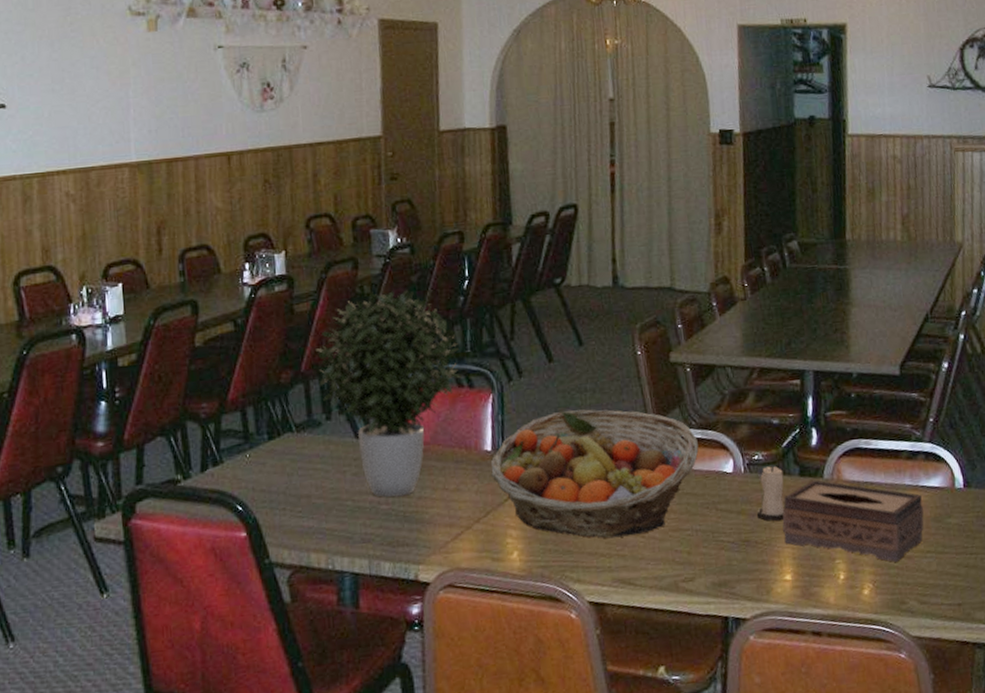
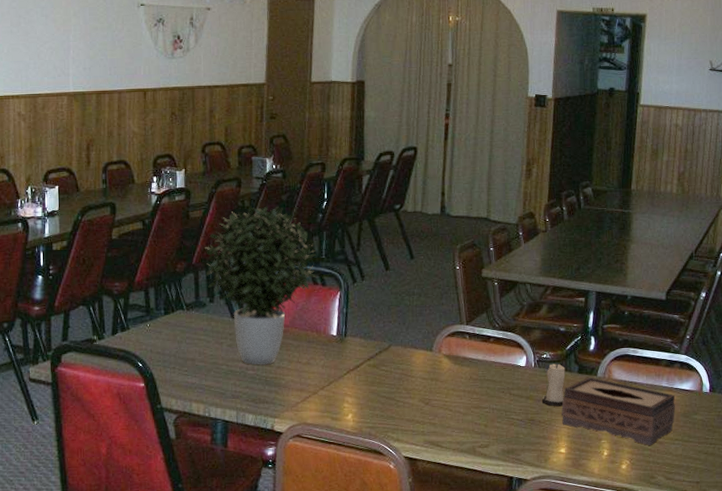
fruit basket: present [490,409,699,539] -> none [334,308,499,410]

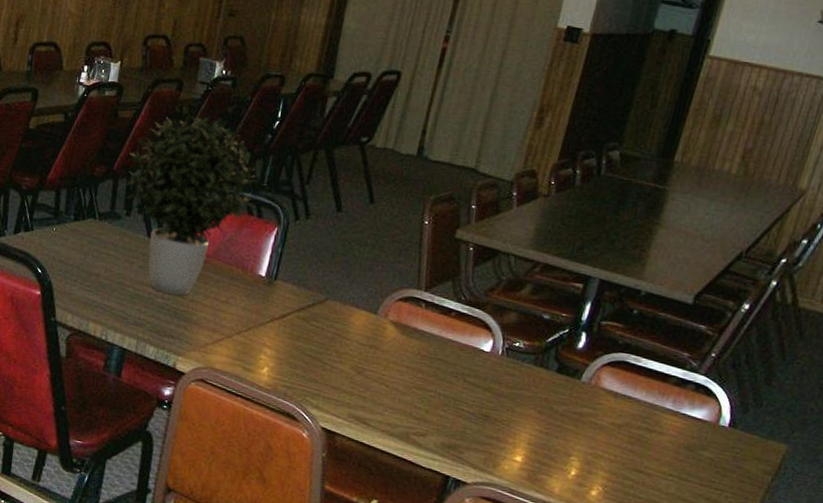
candle: present [542,362,566,407] -> none [503,355,541,408]
tissue box: present [561,377,676,445] -> none [524,379,680,475]

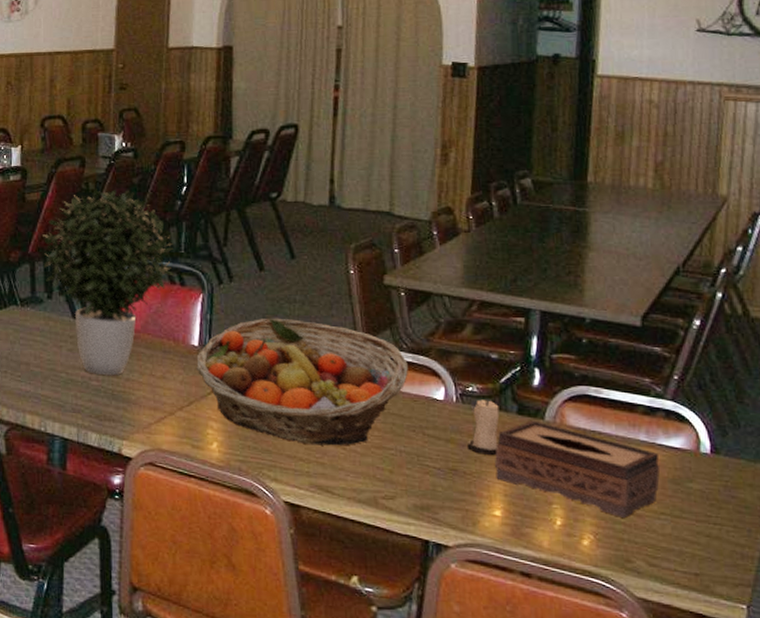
fruit basket: none [259,257,463,384] -> present [195,318,408,446]
candle: none [503,355,541,408] -> present [468,398,500,456]
tissue box: none [524,379,680,475] -> present [495,420,661,518]

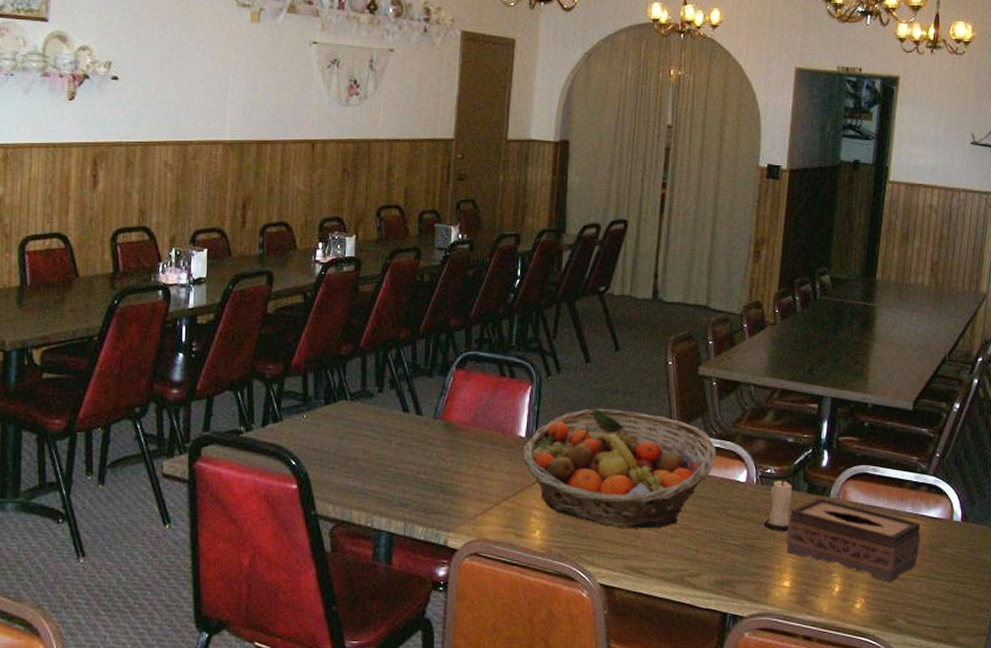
potted plant: present [43,189,175,376] -> none [375,281,506,469]

